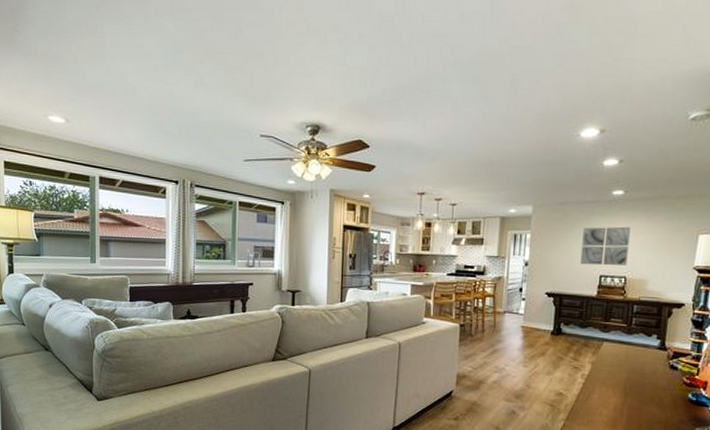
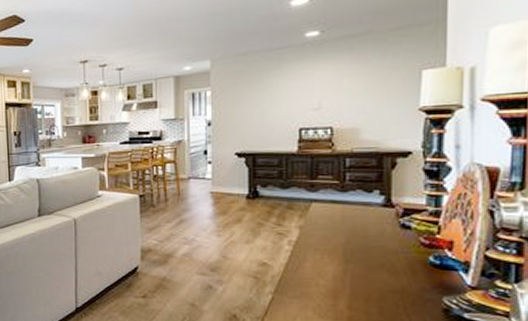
wall art: present [580,226,631,266] -> none [273,70,332,119]

